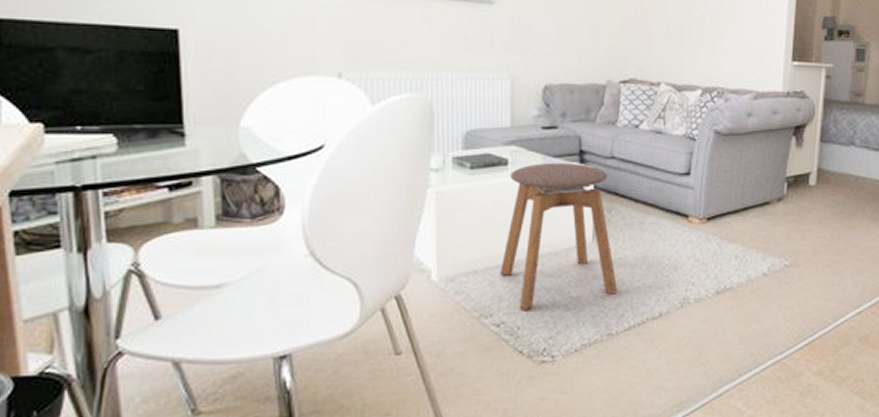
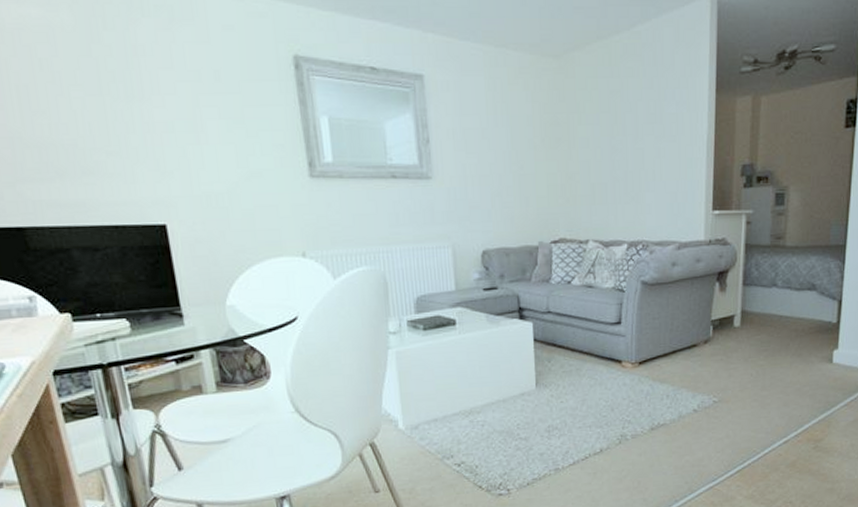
stool: present [500,162,618,310] -> none [457,319,562,451]

